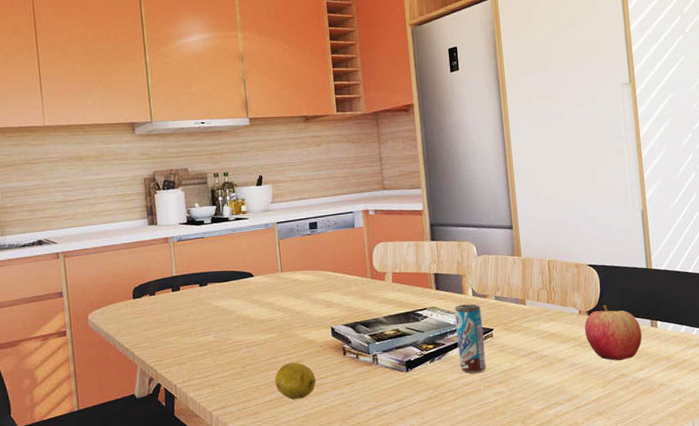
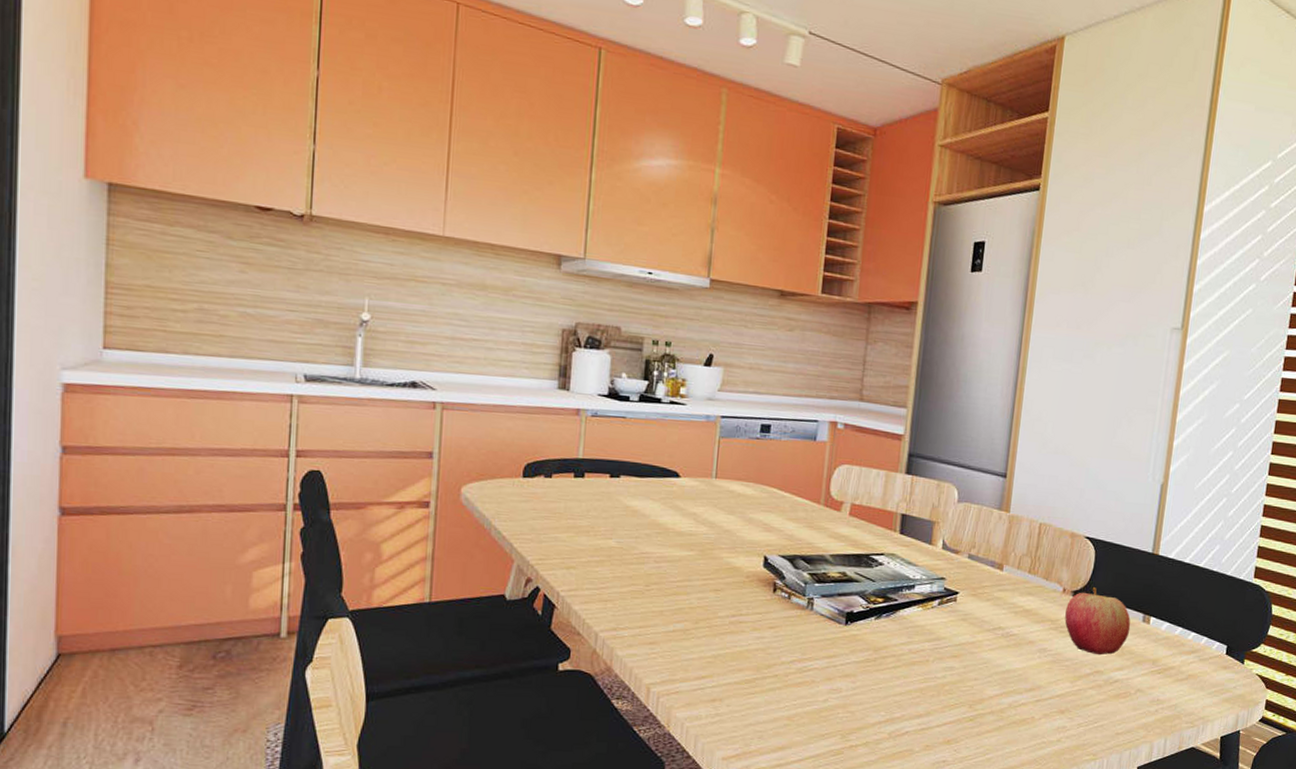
fruit: present [274,362,316,400] -> none [682,589,734,635]
beverage can: present [454,303,486,374] -> none [910,557,949,641]

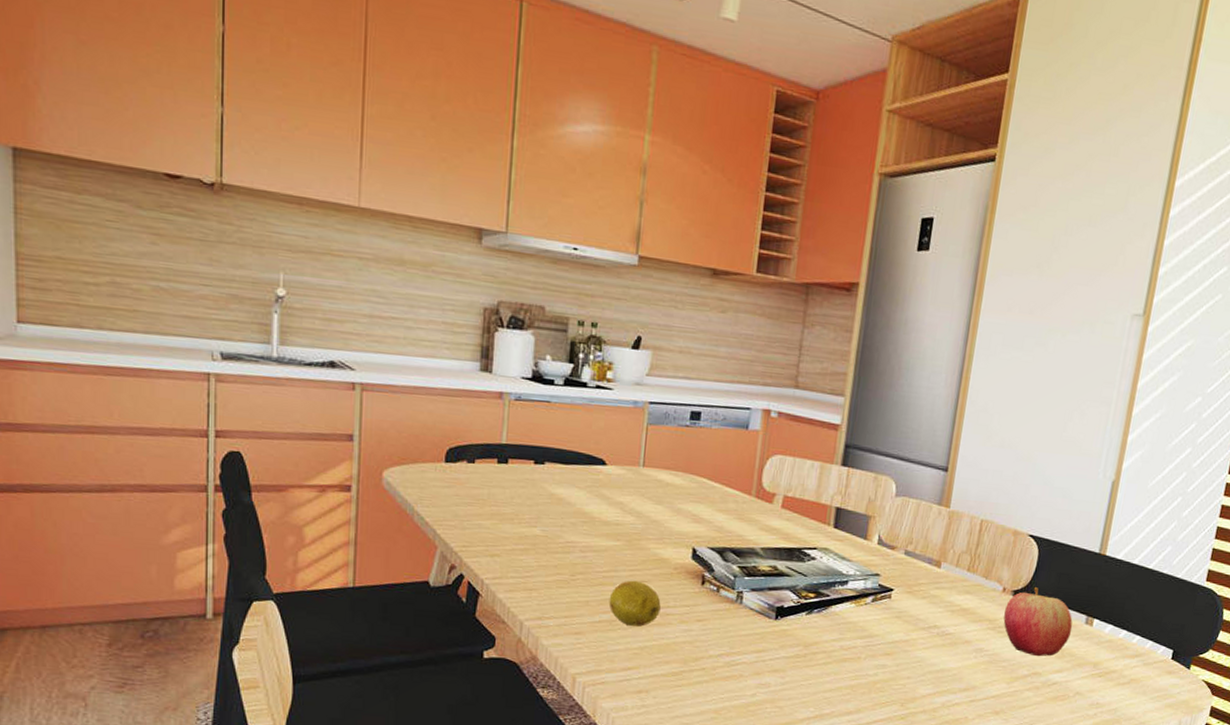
fruit: none [682,589,734,635] -> present [608,580,661,627]

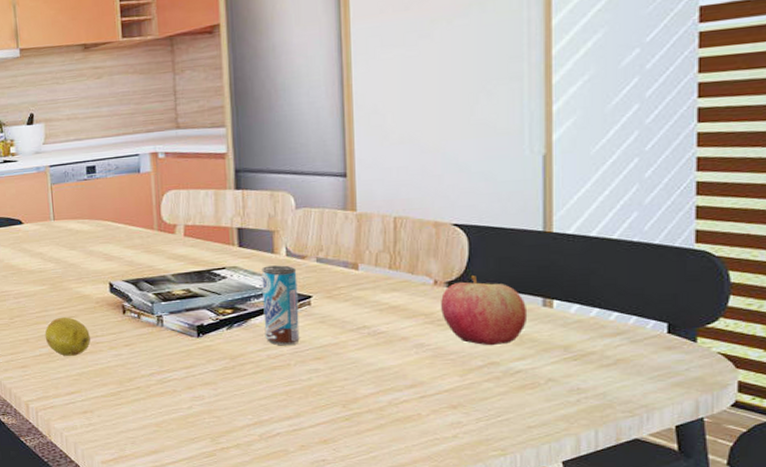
beverage can: none [842,552,885,638] -> present [261,265,300,346]

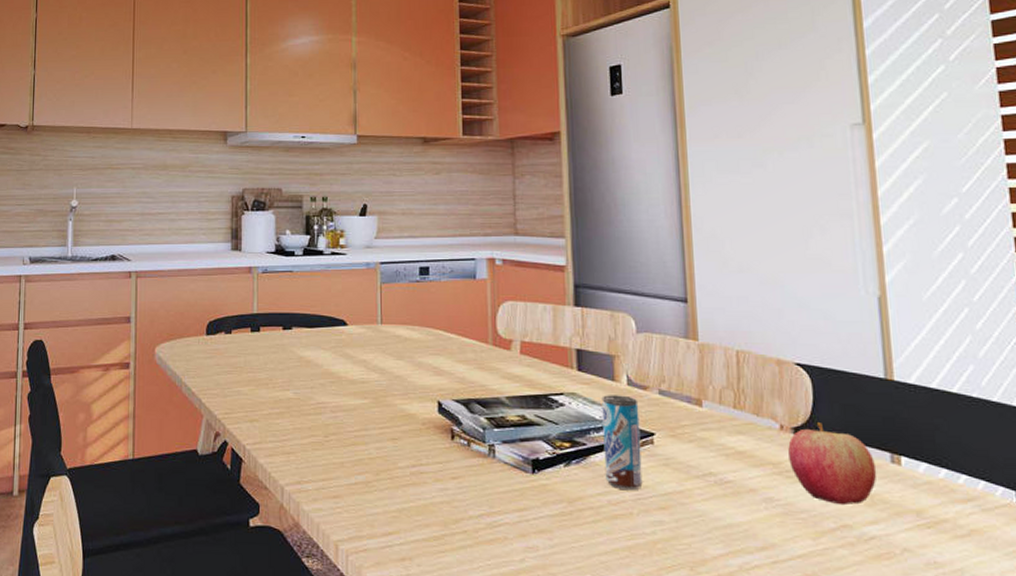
fruit: present [45,317,90,356] -> none [363,438,414,487]

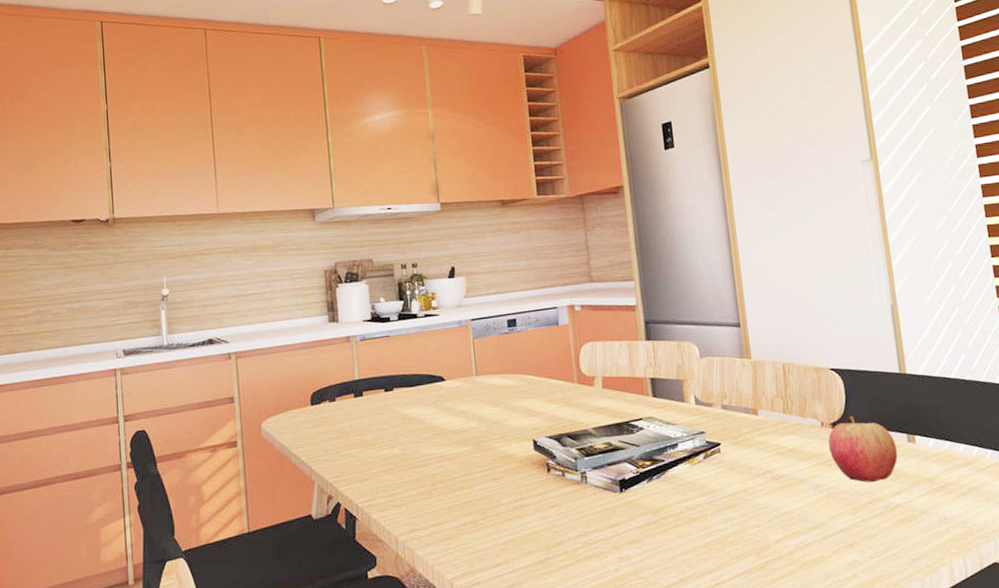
beverage can: present [602,395,643,491] -> none [675,413,714,496]

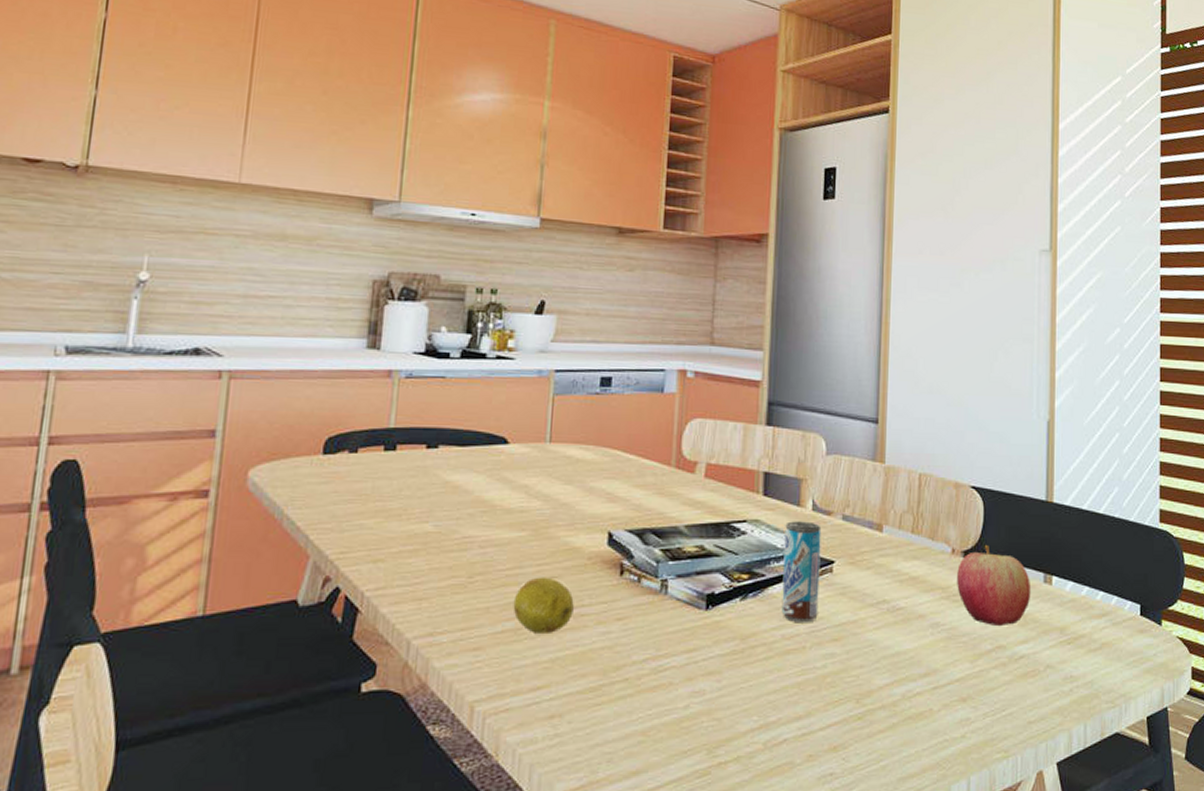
fruit: none [469,479,516,523] -> present [513,577,574,633]
beverage can: none [675,413,714,496] -> present [781,521,822,623]

